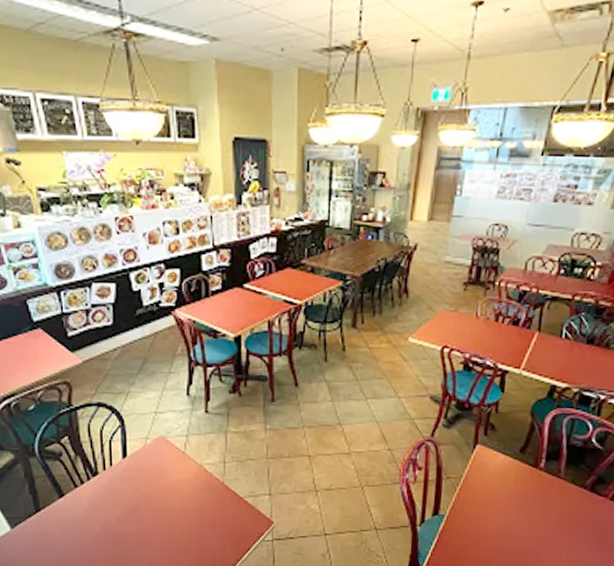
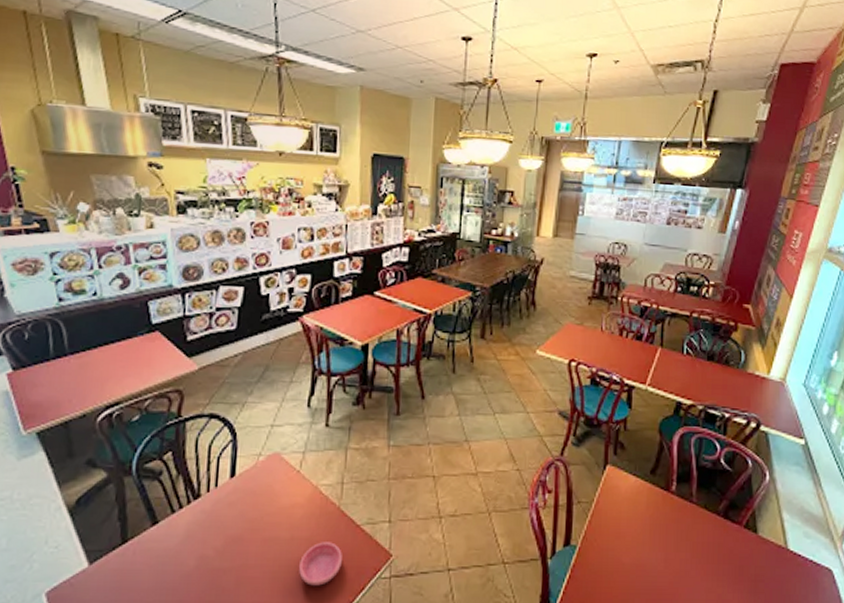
saucer: none [191,511,229,547] -> present [299,542,342,586]

